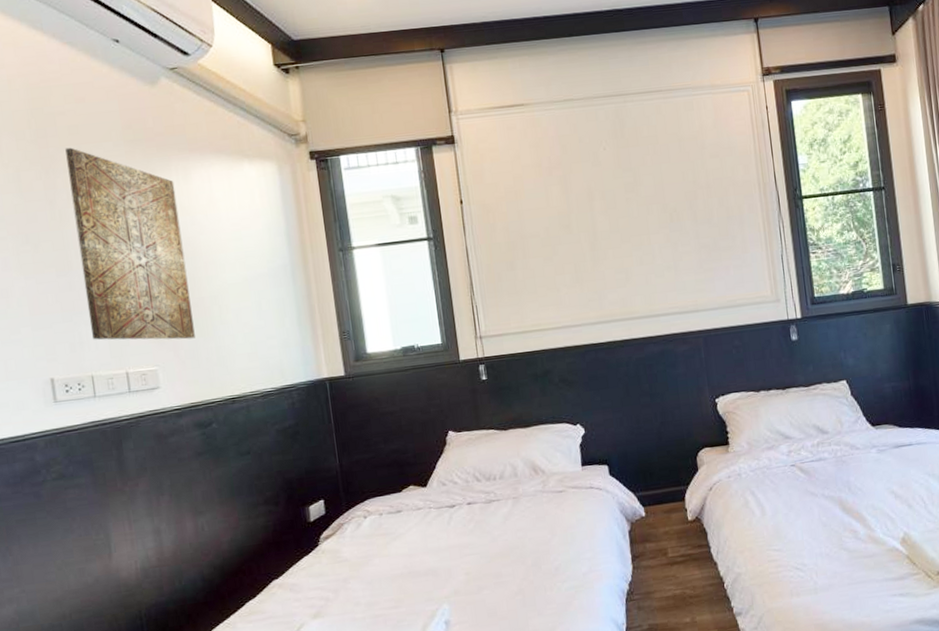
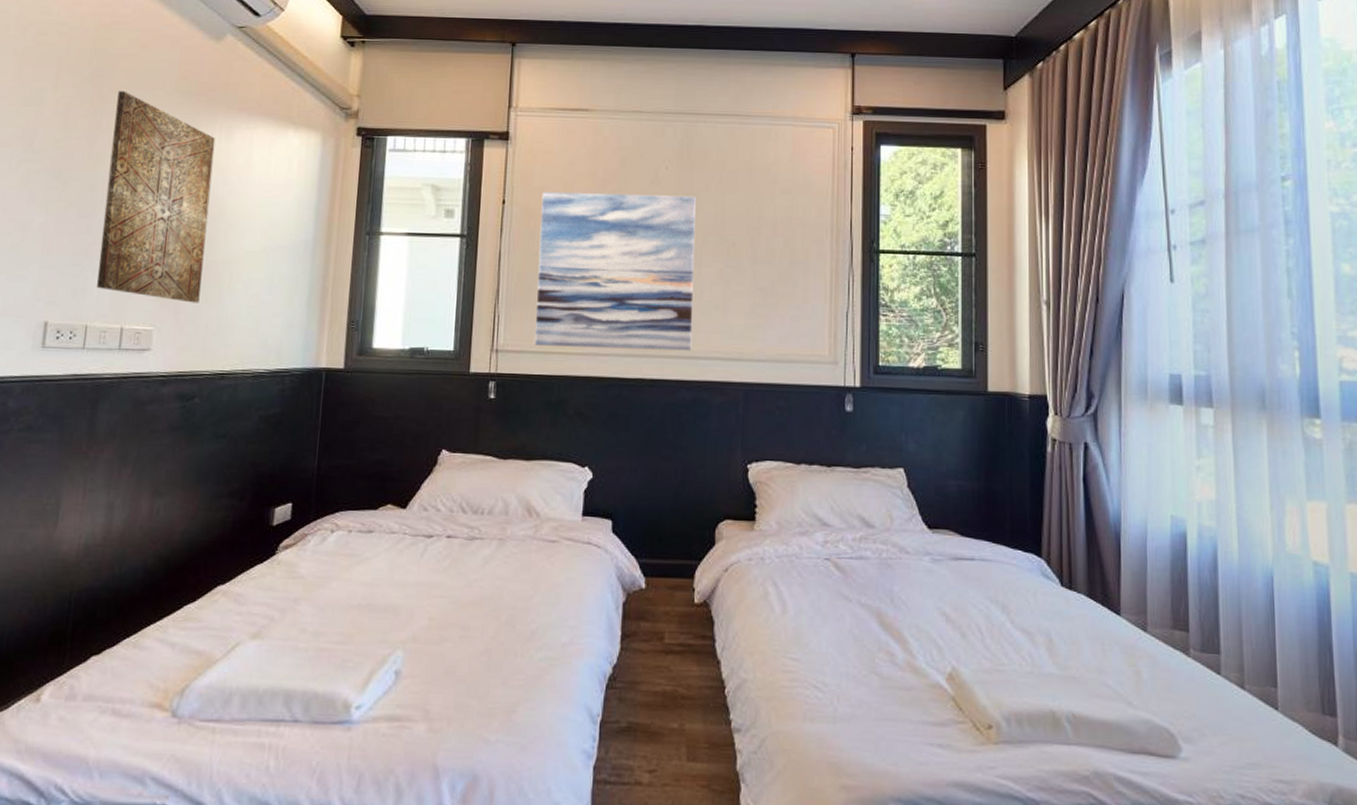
wall art: none [495,171,653,327] -> present [535,192,696,351]

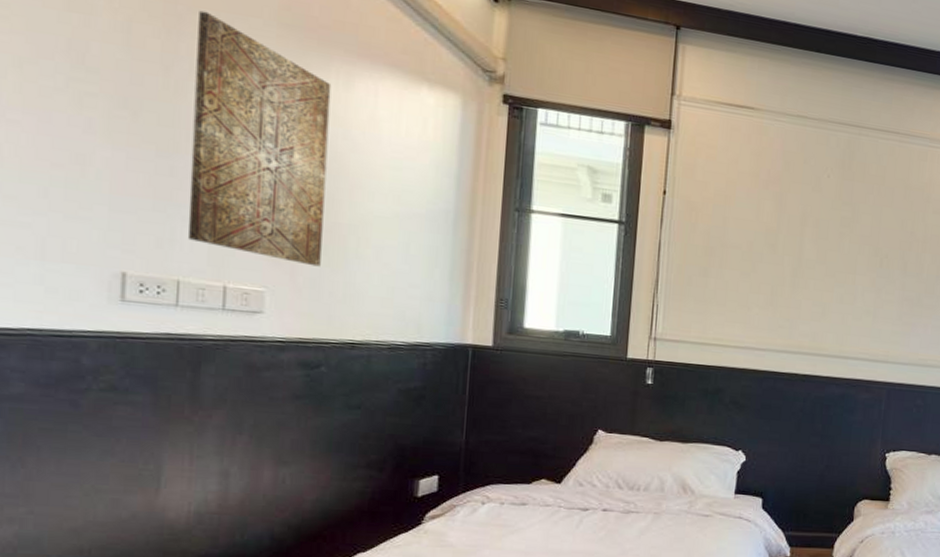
wall art: present [535,192,696,351] -> none [693,186,854,351]

